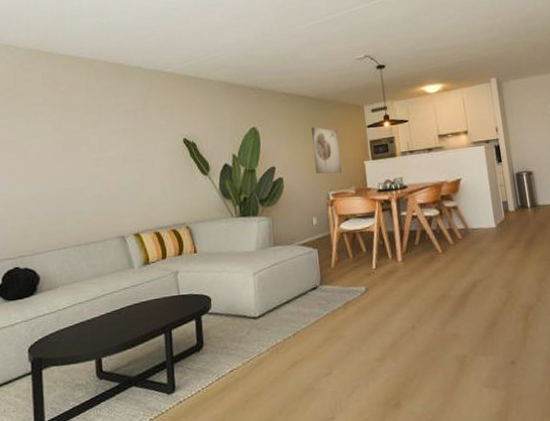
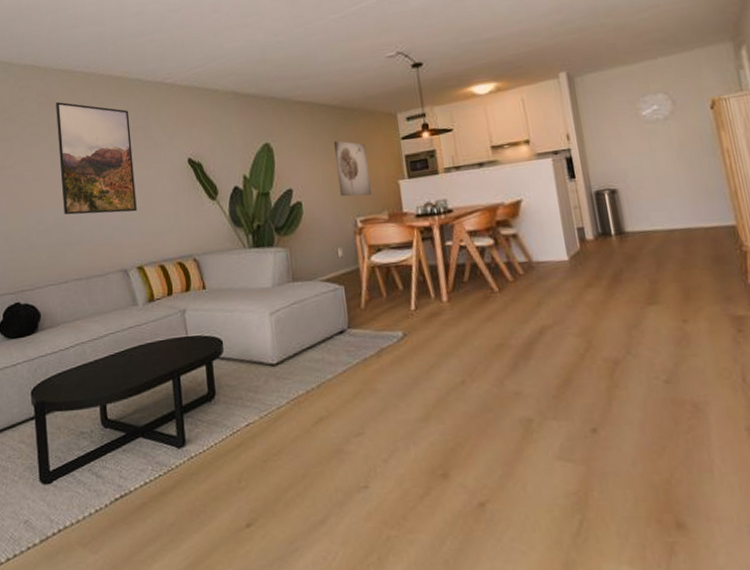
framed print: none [60,84,135,187] -> present [55,101,137,215]

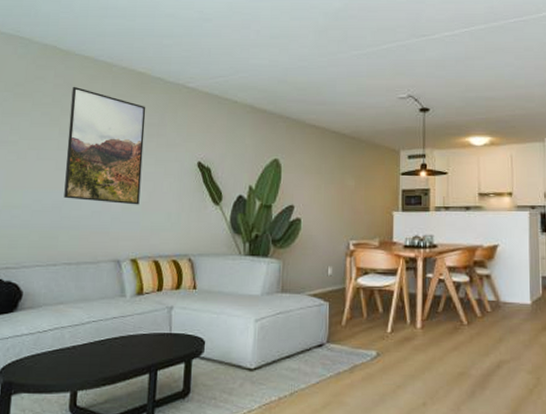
wall art: present [333,141,371,197] -> none [338,167,367,222]

